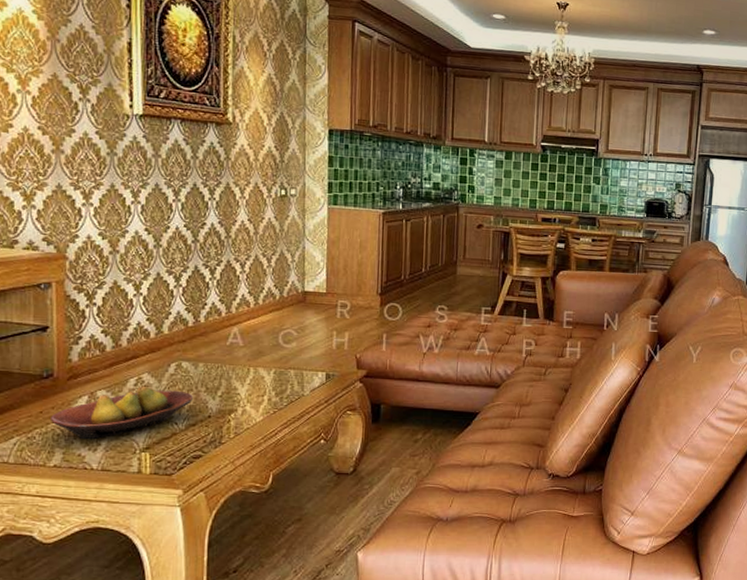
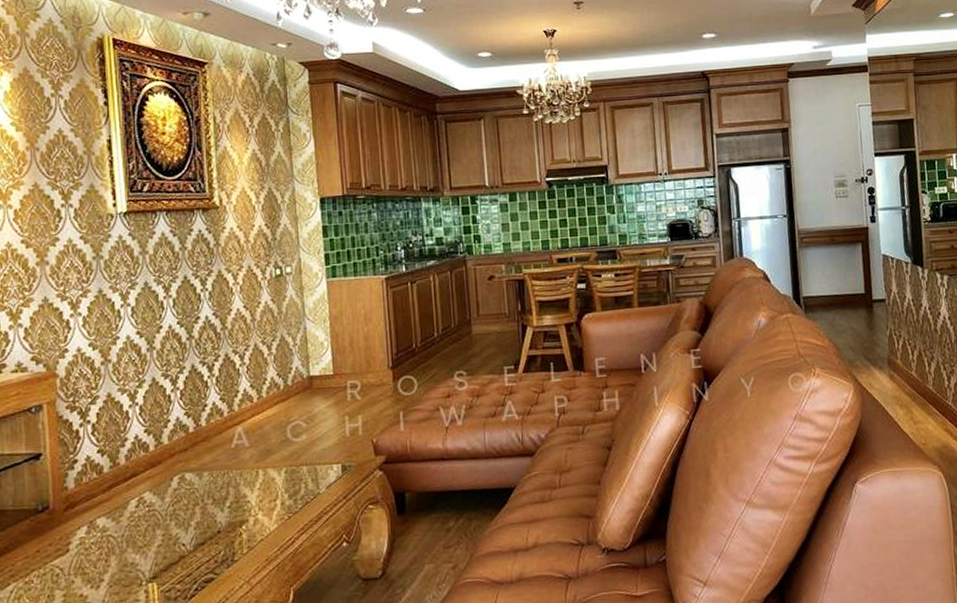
fruit bowl: present [49,385,194,440] -> none [47,506,201,577]

